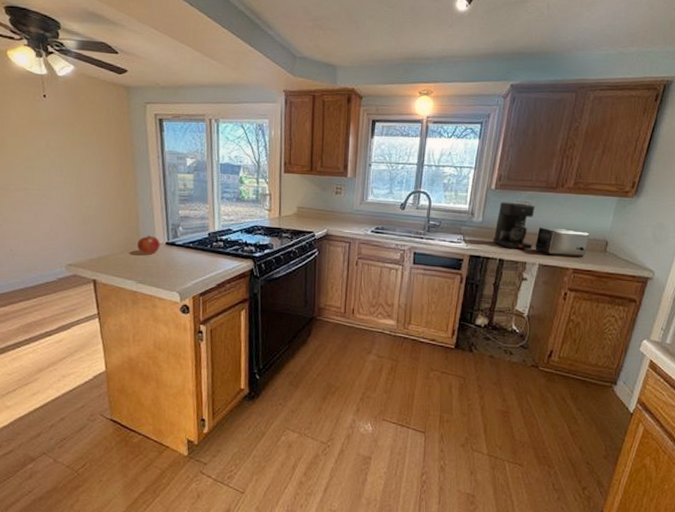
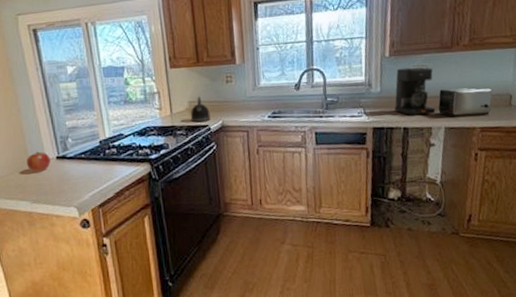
kettle: none [297,203,317,228] -> present [190,96,211,123]

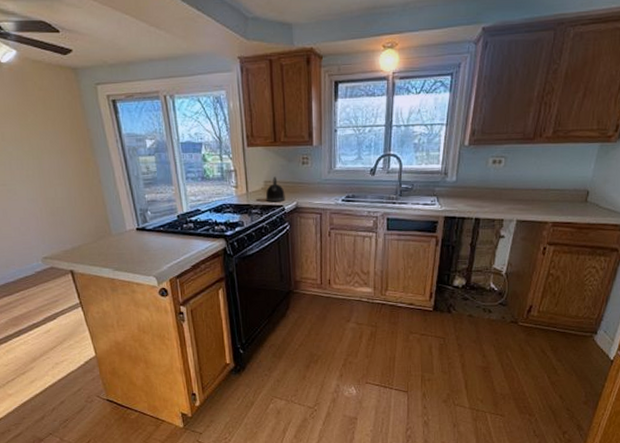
fruit: present [26,151,51,173] -> none [107,222,131,242]
coffee maker: present [394,67,436,115] -> none [468,157,511,207]
toaster: present [438,87,493,118] -> none [512,180,570,211]

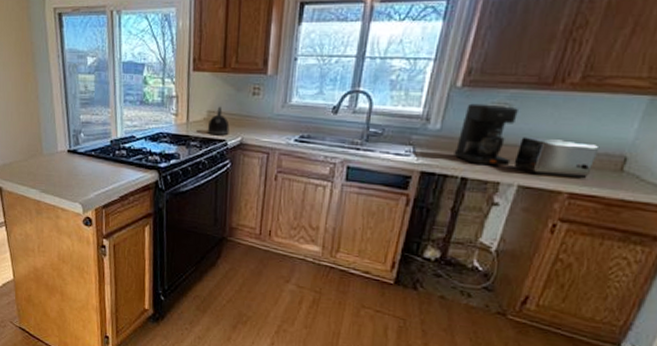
coffee maker: none [468,157,511,207] -> present [454,103,518,167]
toaster: none [512,180,570,211] -> present [514,137,600,179]

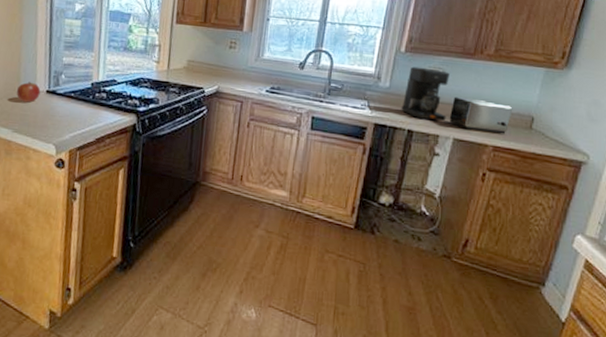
fruit: none [39,142,62,163] -> present [16,81,41,103]
kettle: present [207,106,230,136] -> none [186,57,207,84]

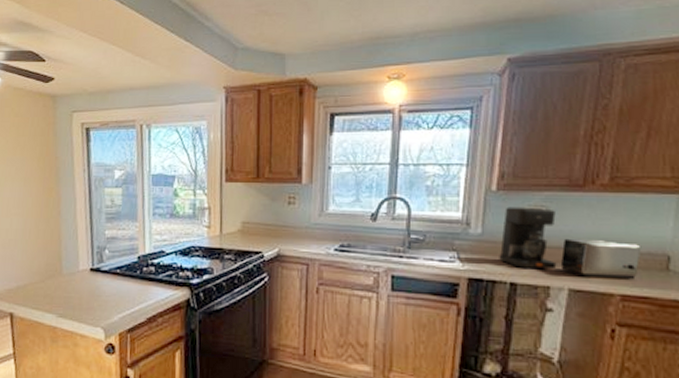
fruit: present [16,81,41,103] -> none [58,260,84,283]

